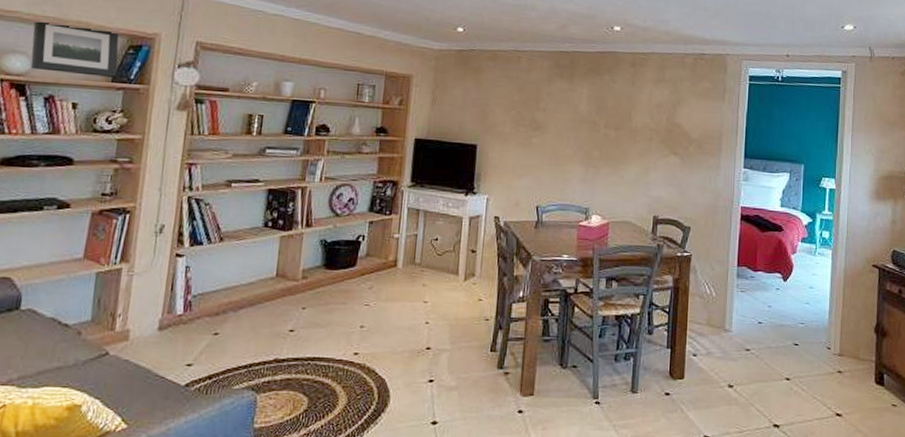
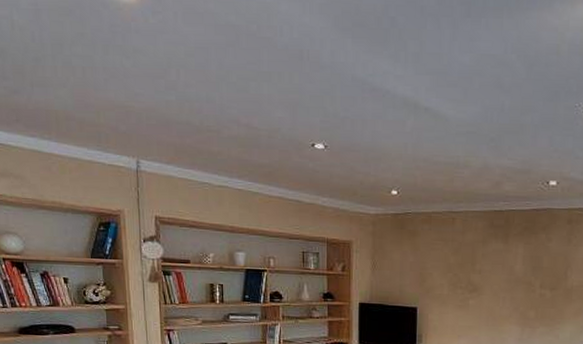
picture frame: present [30,22,119,78] -> none [18,204,94,253]

